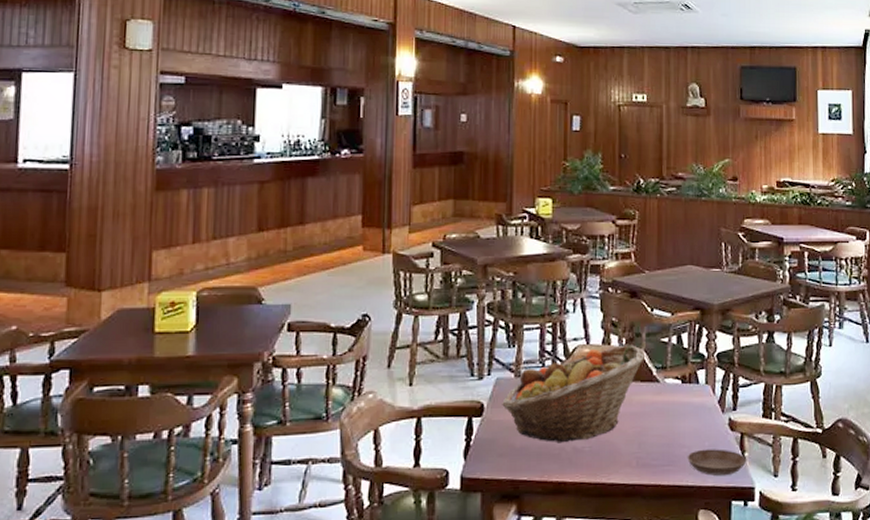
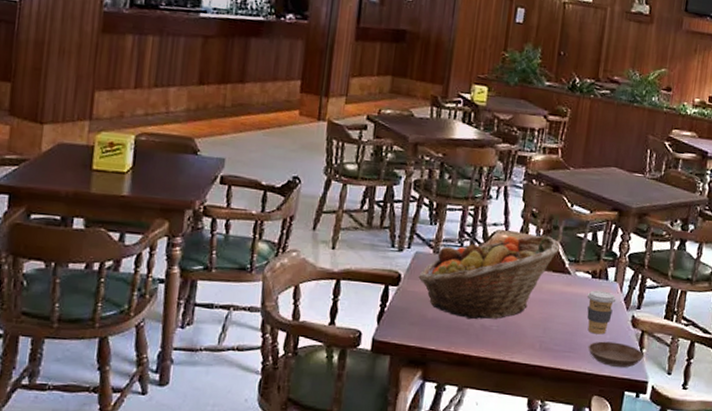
coffee cup: none [679,395,710,443] -> present [586,290,617,335]

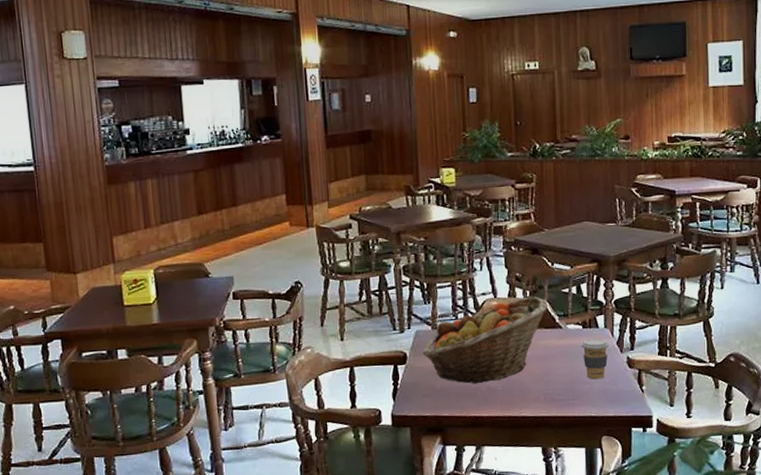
saucer: present [588,341,645,368] -> none [590,384,645,408]

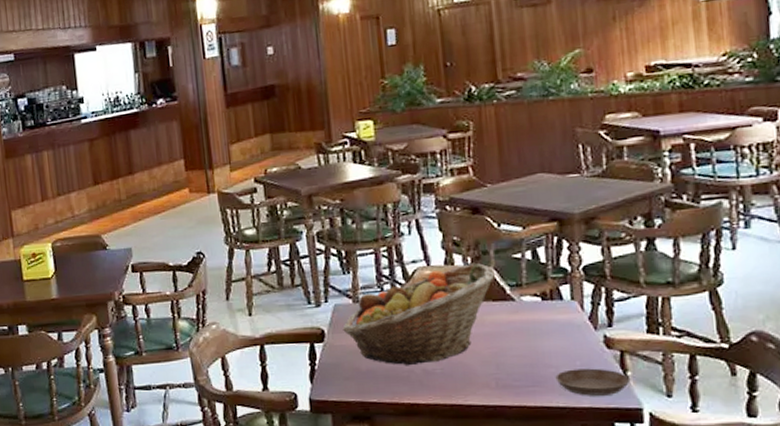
coffee cup: present [580,338,610,380] -> none [540,312,579,363]
saucer: none [590,384,645,408] -> present [555,368,631,397]

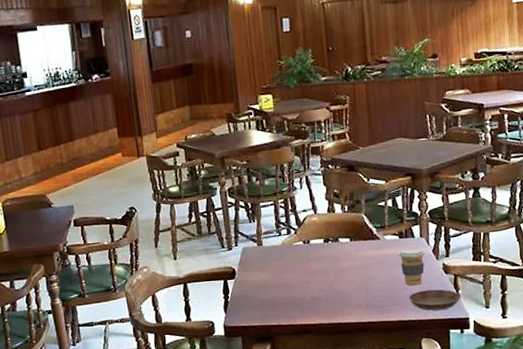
fruit basket: present [343,263,496,366] -> none [249,210,366,295]
coffee cup: none [540,312,579,363] -> present [398,247,426,286]

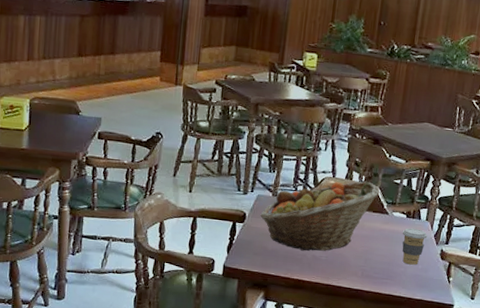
fruit basket: none [249,210,366,295] -> present [260,181,380,251]
saucer: present [408,289,461,311] -> none [402,270,451,293]

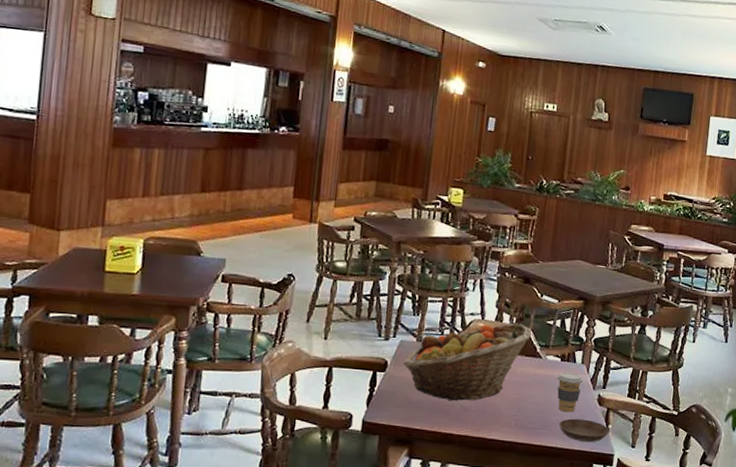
saucer: none [402,270,451,293] -> present [559,418,610,443]

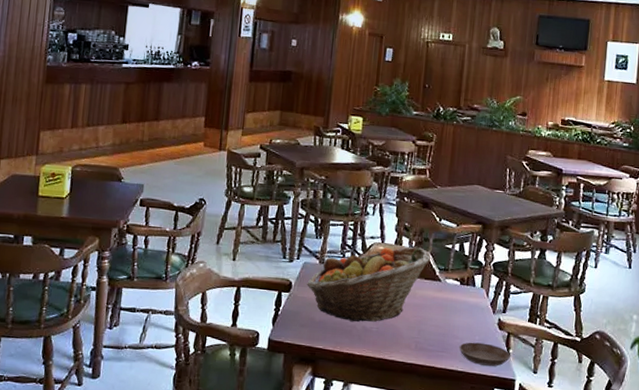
coffee cup: present [557,372,584,413] -> none [456,295,484,336]

